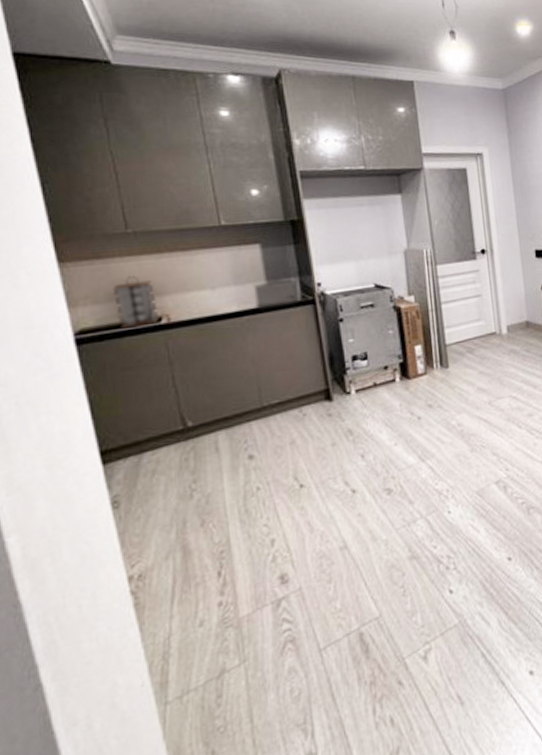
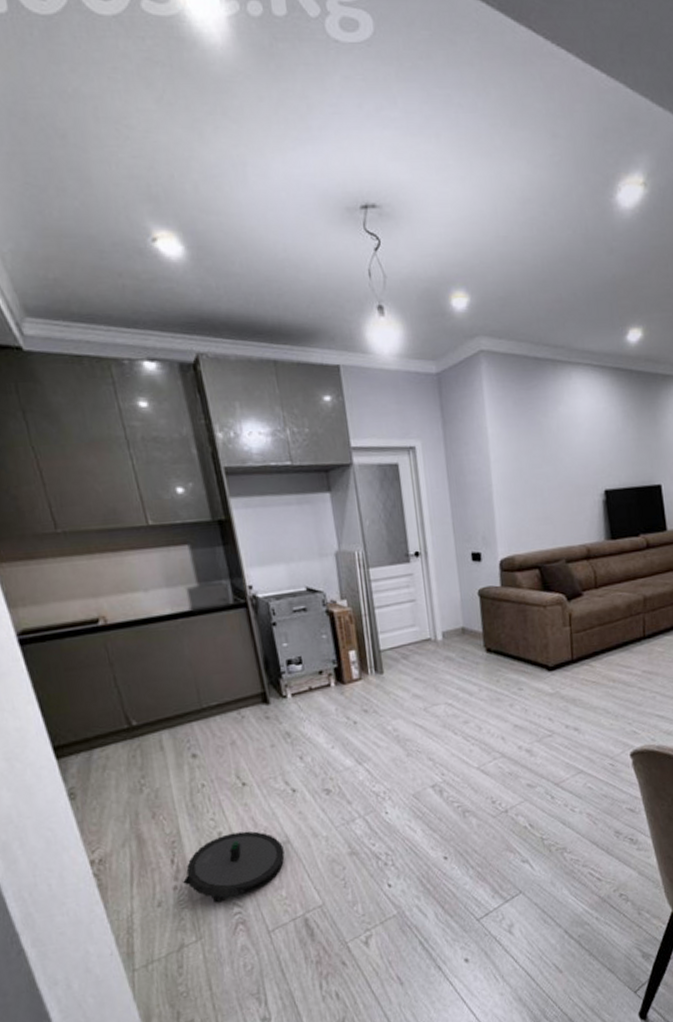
spice rack: present [113,276,160,329] -> none [49,577,97,630]
robot vacuum: none [229,536,341,620] -> present [183,831,285,904]

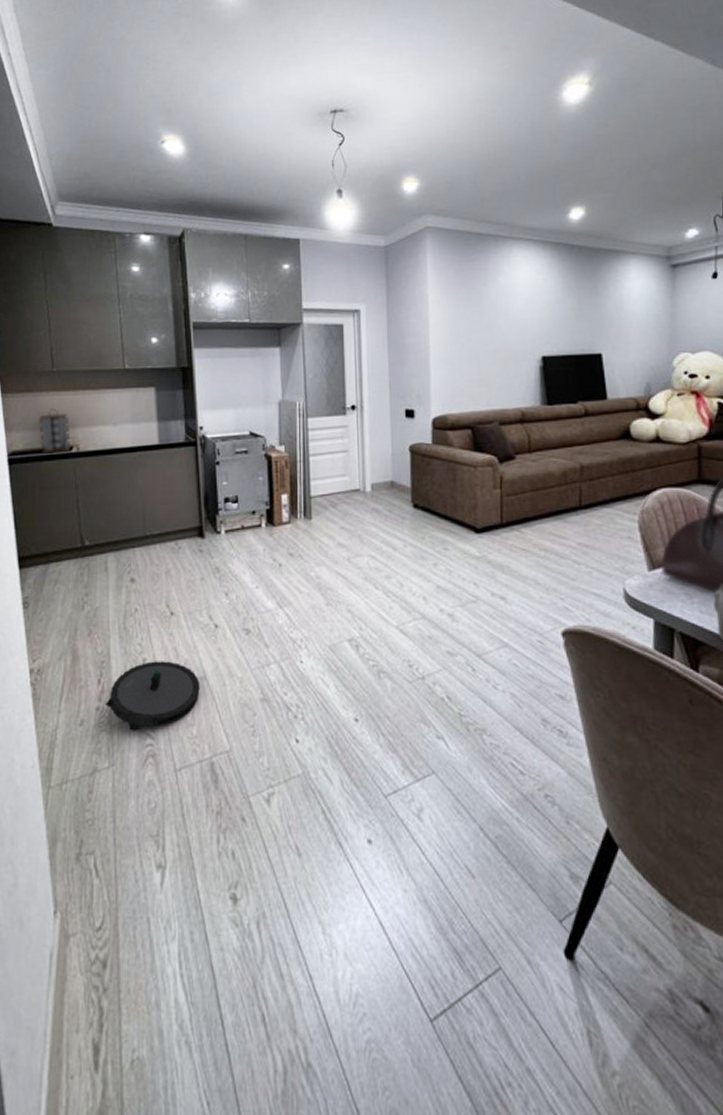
spice rack: none [49,577,97,630] -> present [39,409,72,454]
toaster: present [184,582,232,613] -> none [146,421,184,448]

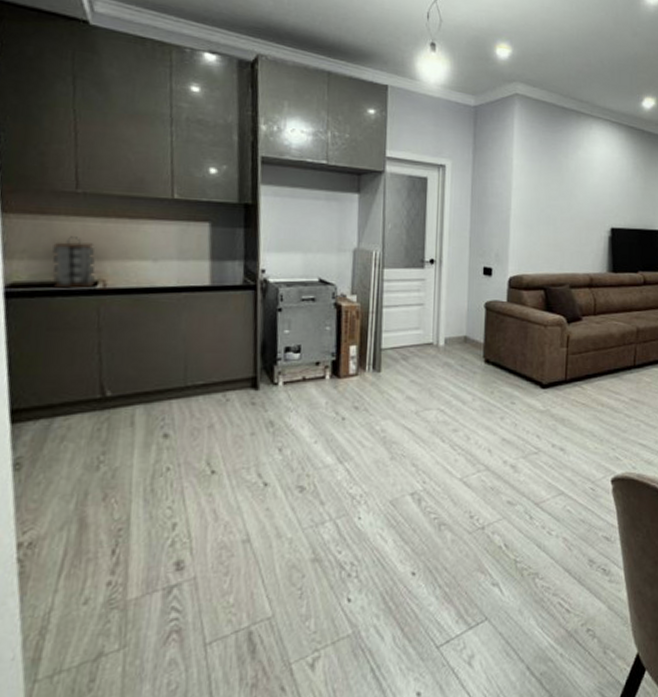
robot vacuum: present [105,661,200,731] -> none [120,524,242,606]

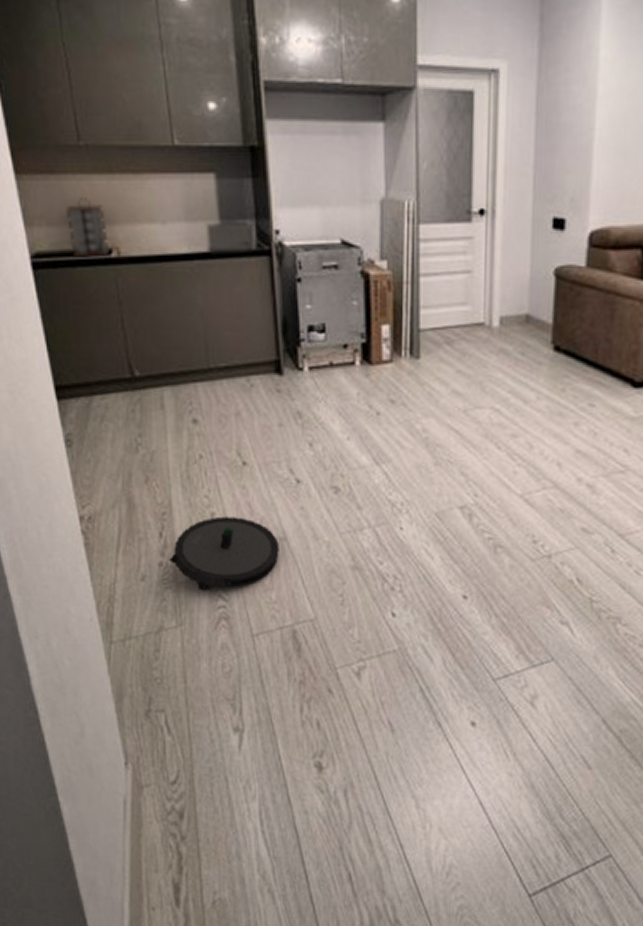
robot vacuum: none [120,524,242,606] -> present [169,516,279,591]
toaster: none [194,260,242,290] -> present [204,220,254,256]

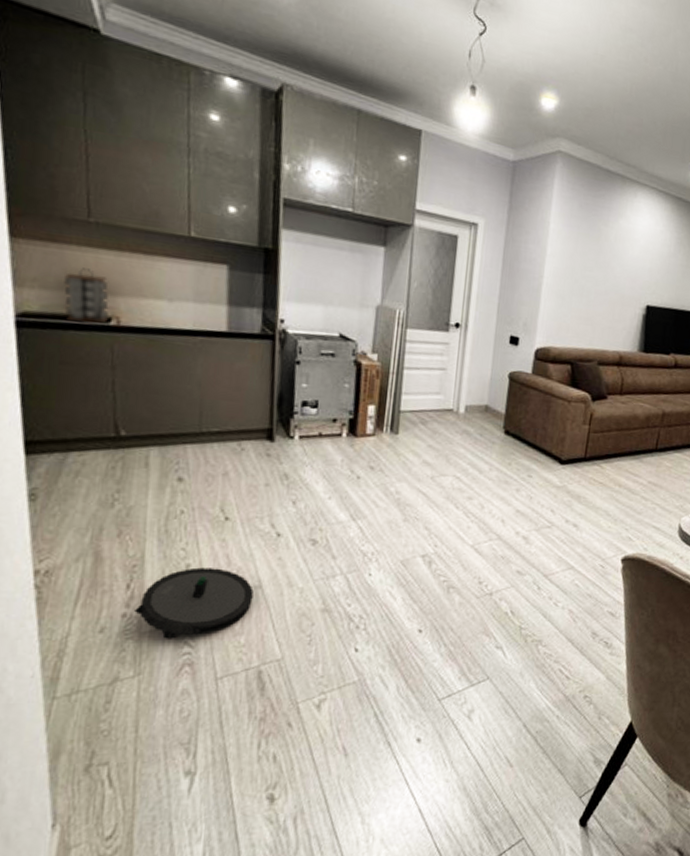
toaster: present [204,220,254,256] -> none [210,305,260,337]

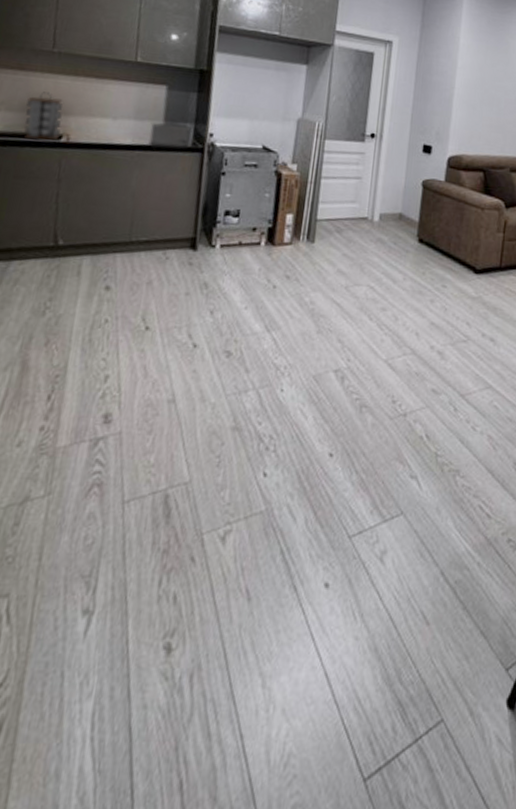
robot vacuum: present [134,567,254,639] -> none [52,379,167,456]
toaster: none [210,305,260,337] -> present [147,121,192,151]

